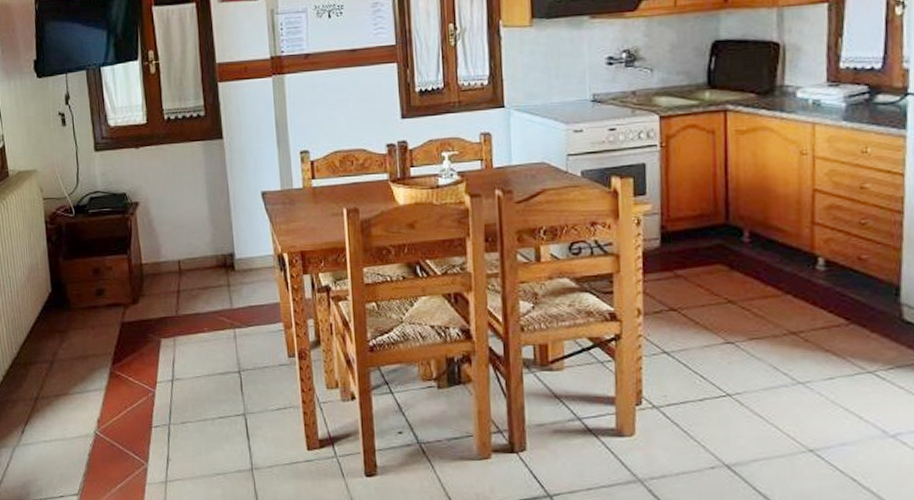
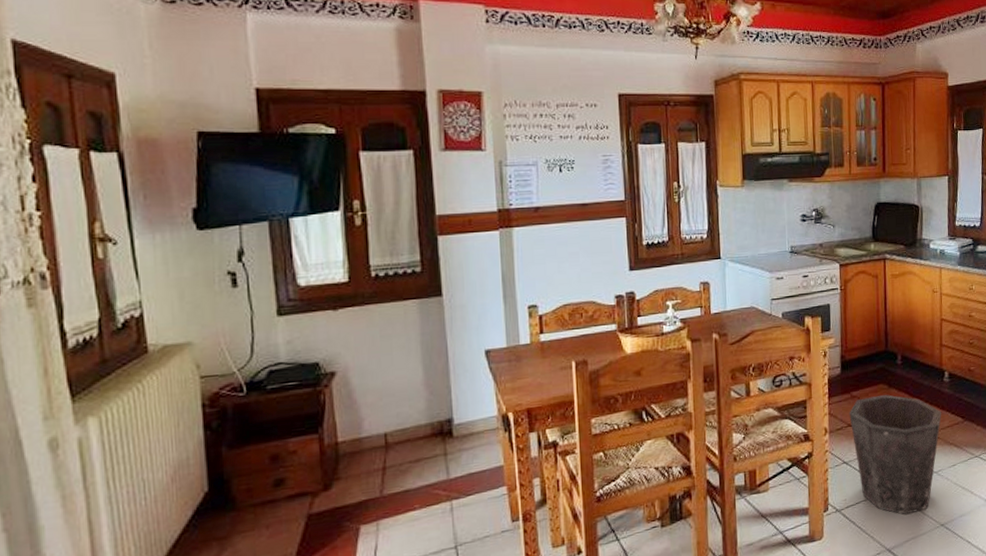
waste bin: none [671,277,813,429] -> present [849,394,942,515]

